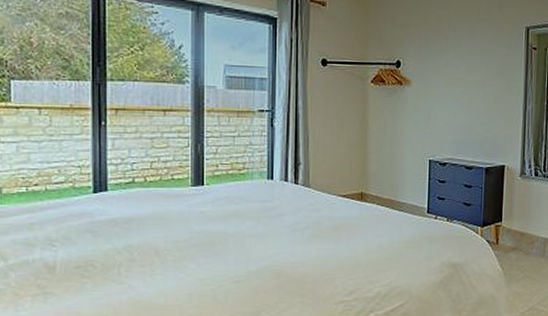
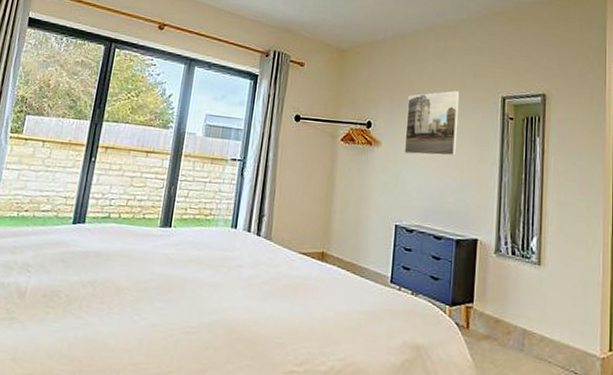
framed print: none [434,24,486,91] -> present [404,90,460,157]

